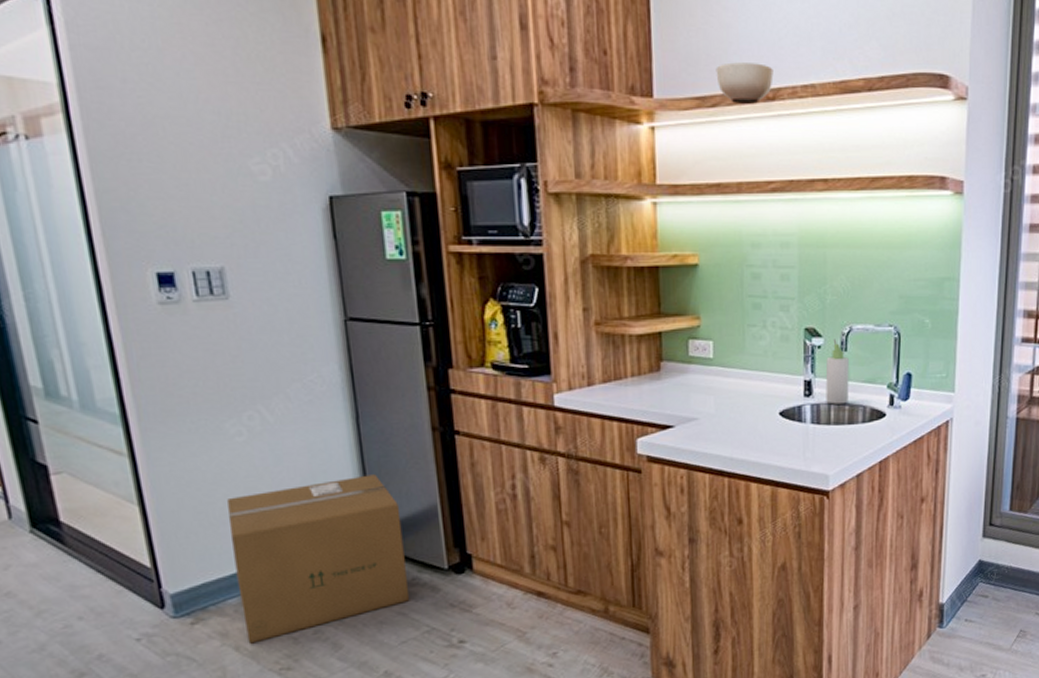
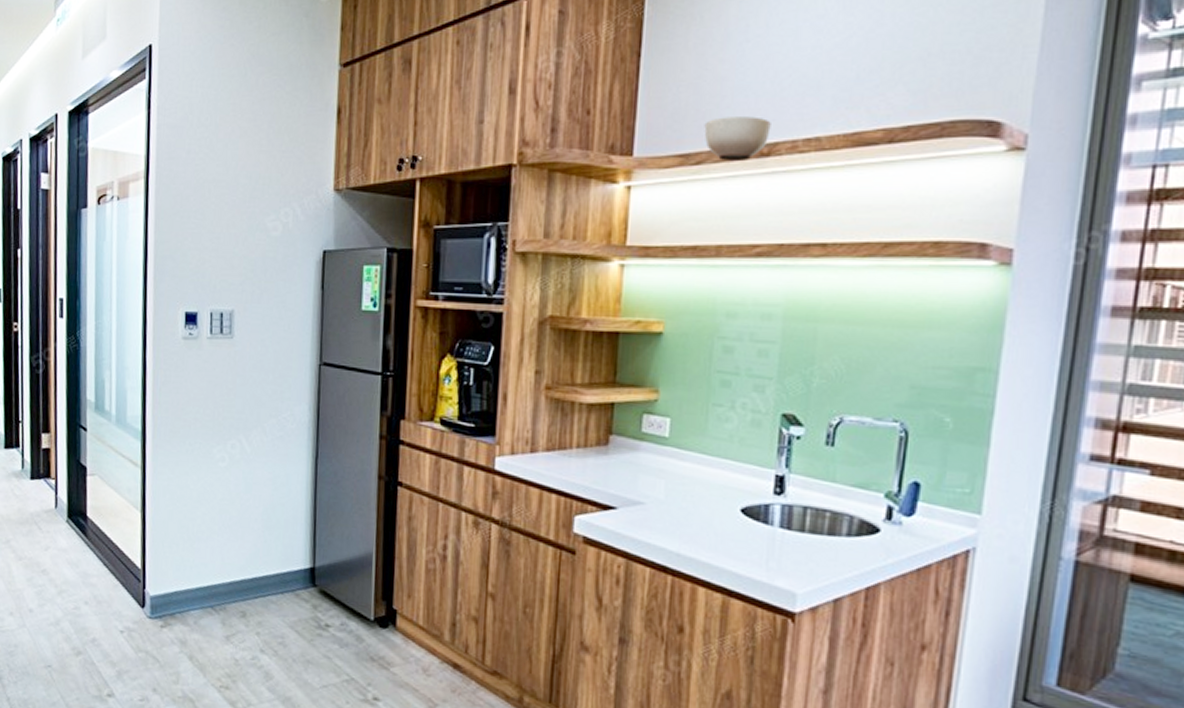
box: present [227,474,410,644] -> none [200,513,340,657]
bottle: present [825,339,849,405] -> none [801,430,836,510]

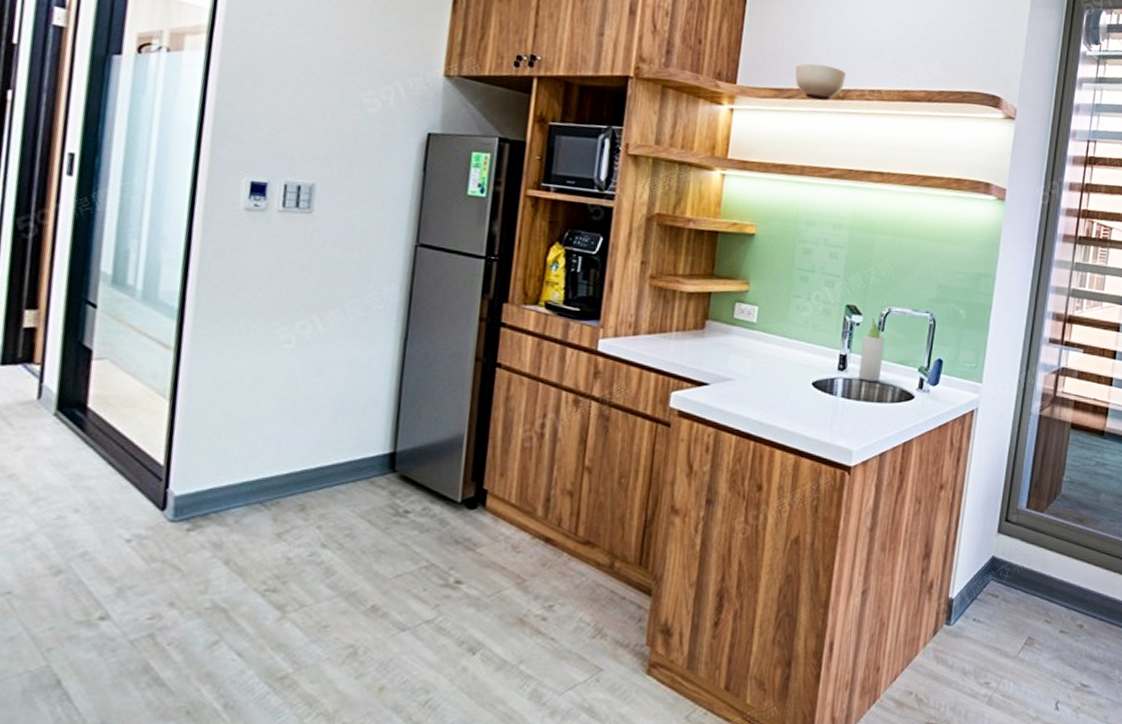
bottle: none [801,430,836,510] -> present [858,318,885,382]

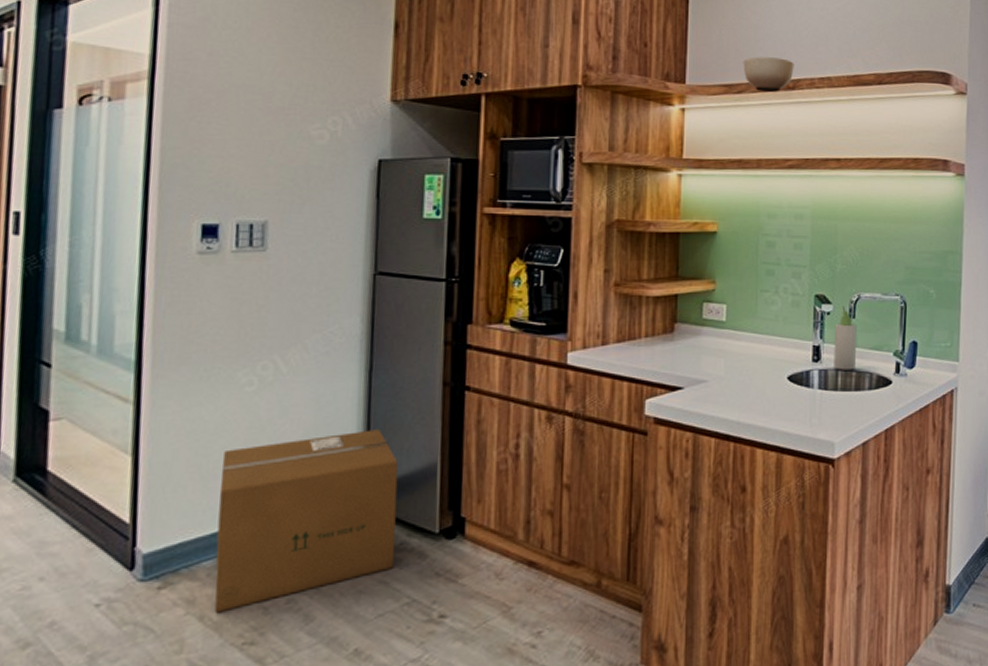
box: none [240,396,427,559] -> present [214,429,399,613]

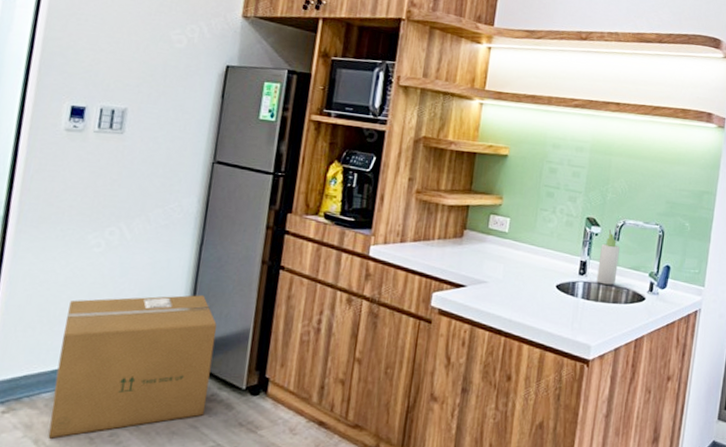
bowl: present [743,57,794,93] -> none [544,9,588,41]

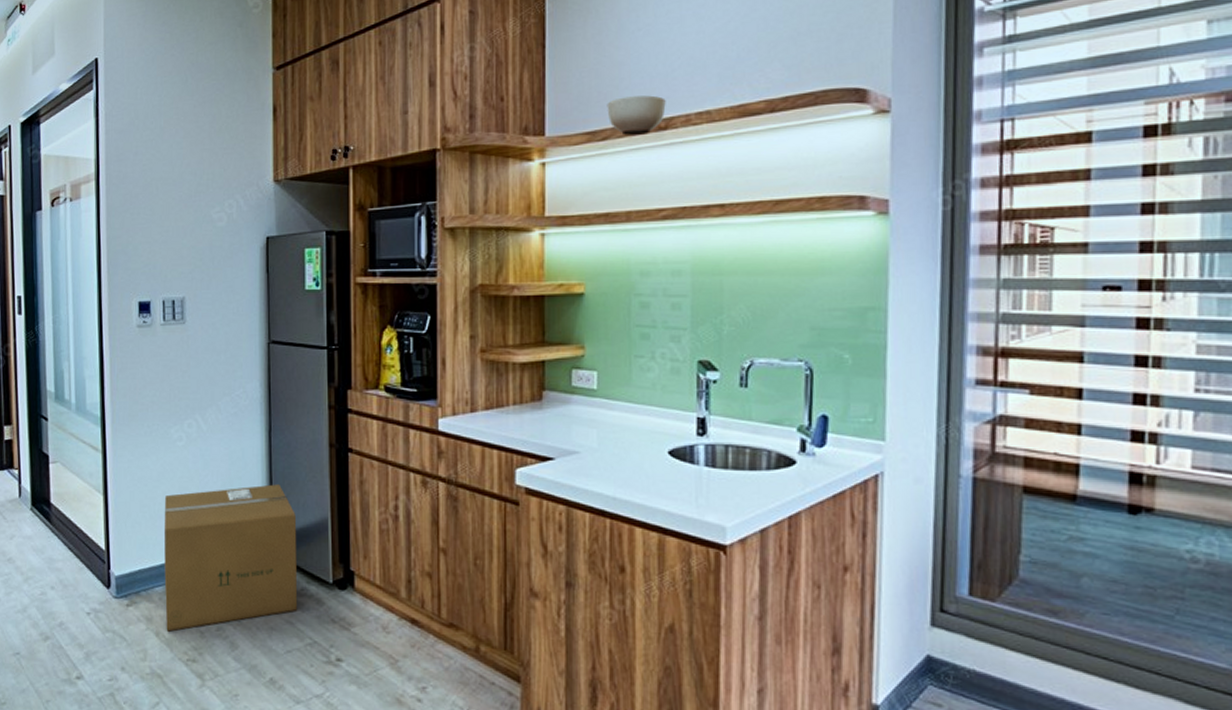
bowl: none [544,9,588,41] -> present [607,95,666,136]
bottle: present [596,229,620,285] -> none [722,373,751,446]

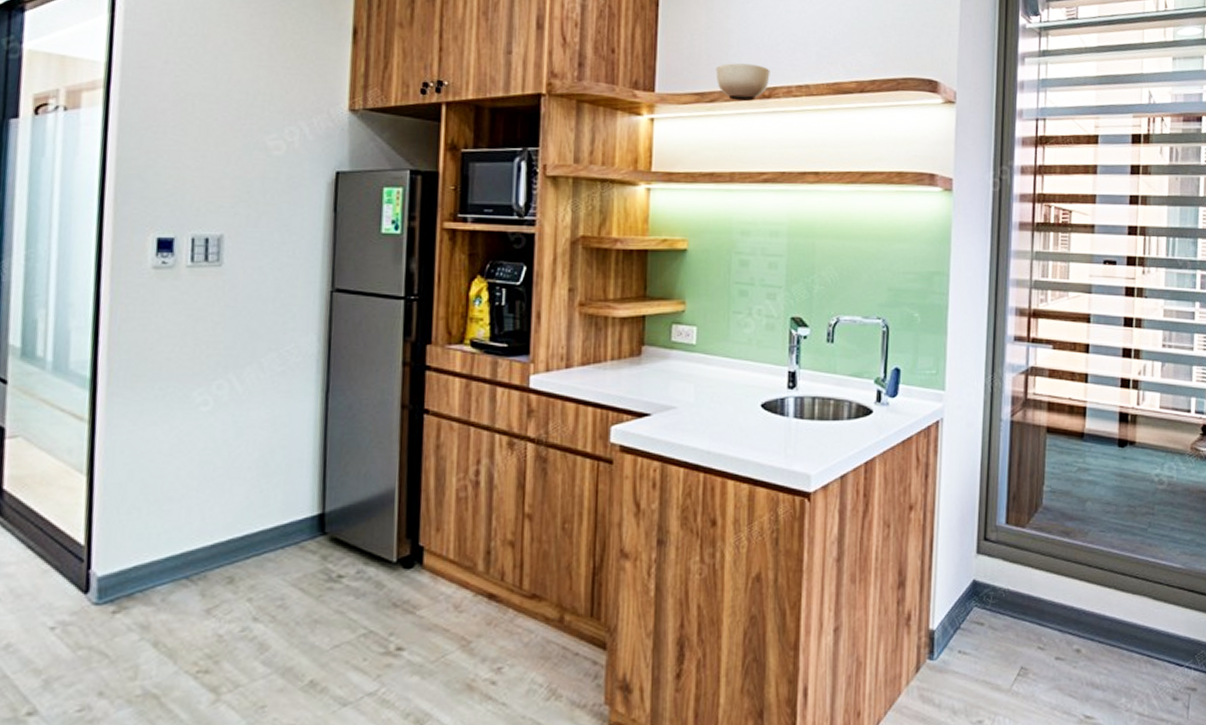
box: present [163,484,298,632] -> none [169,453,356,639]

